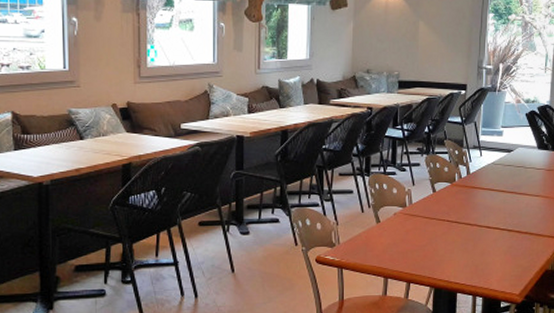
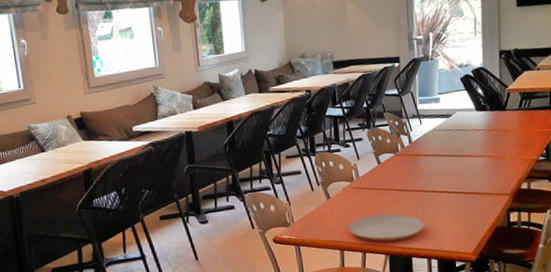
plate: none [395,245,473,273] -> present [348,214,425,242]

